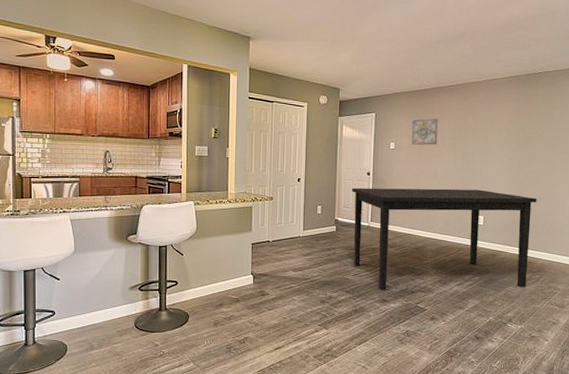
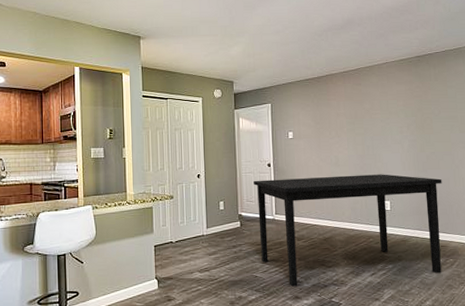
wall art: present [411,118,438,145] -> none [308,105,336,133]

